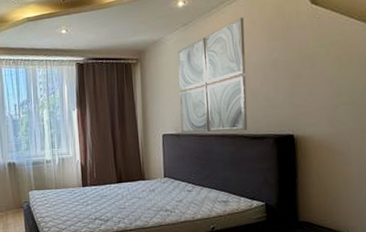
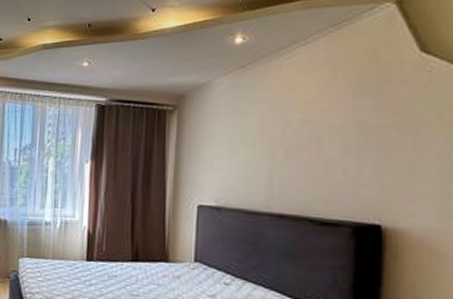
wall art: present [178,17,248,134] -> none [224,63,322,212]

